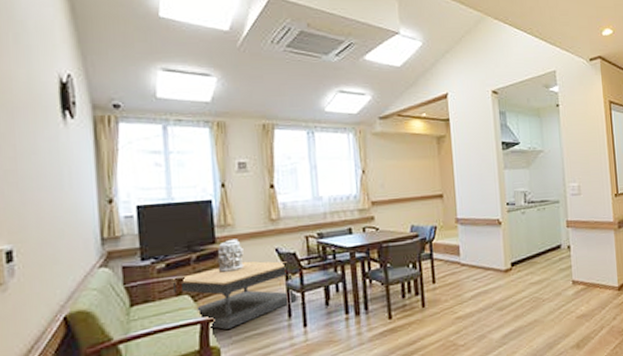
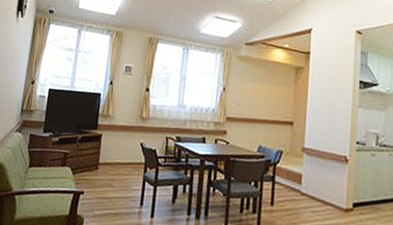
coffee table: present [170,261,297,330] -> none [59,148,151,204]
decorative urn: present [217,238,244,272] -> none [94,128,116,156]

